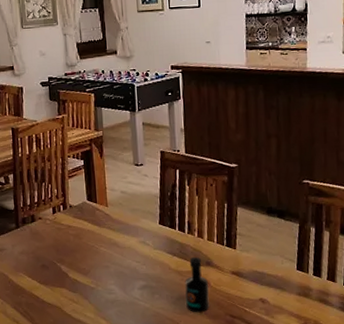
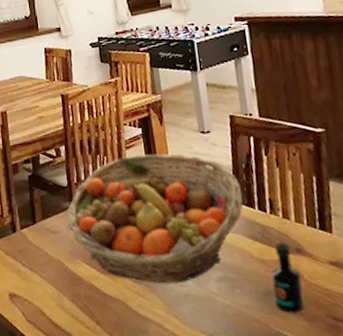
fruit basket: none [12,182,167,292] -> present [67,153,243,284]

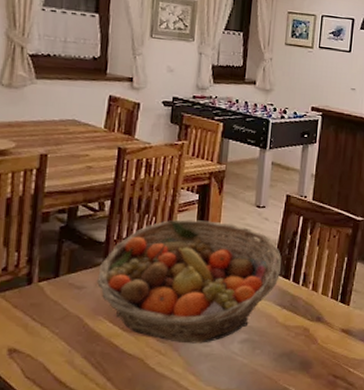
bottle: present [271,242,305,315] -> none [287,310,315,373]

